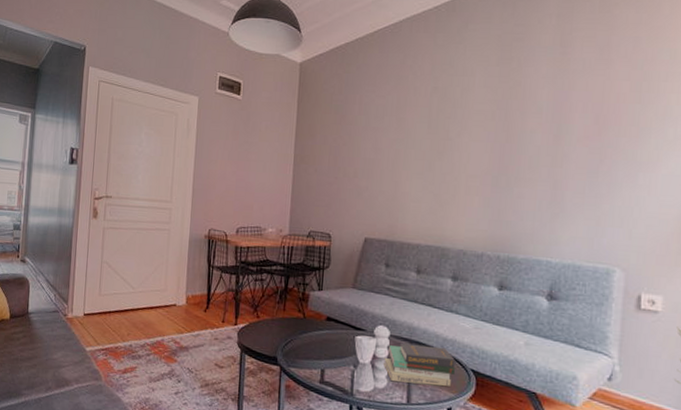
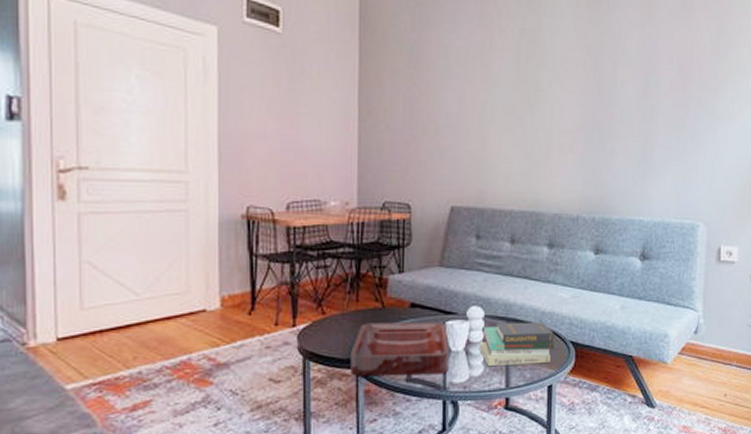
decorative tray: none [275,329,358,382] -> present [350,322,450,377]

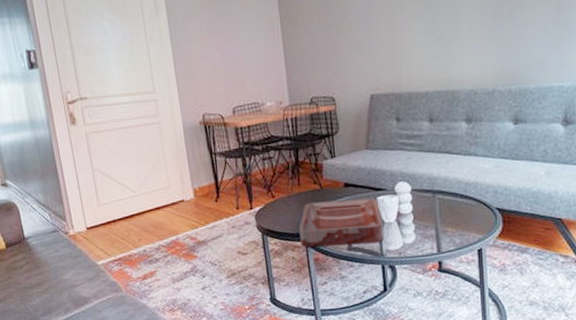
books: present [479,322,555,367] -> none [409,192,482,235]

